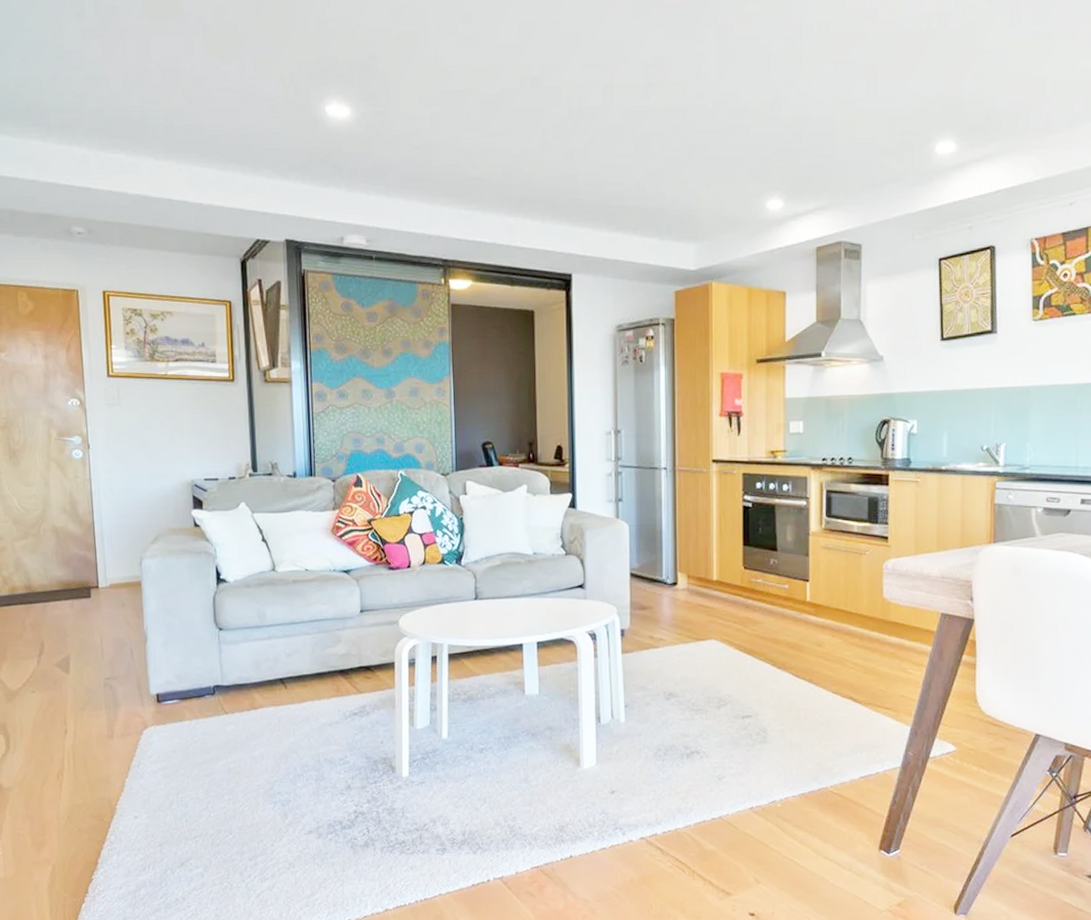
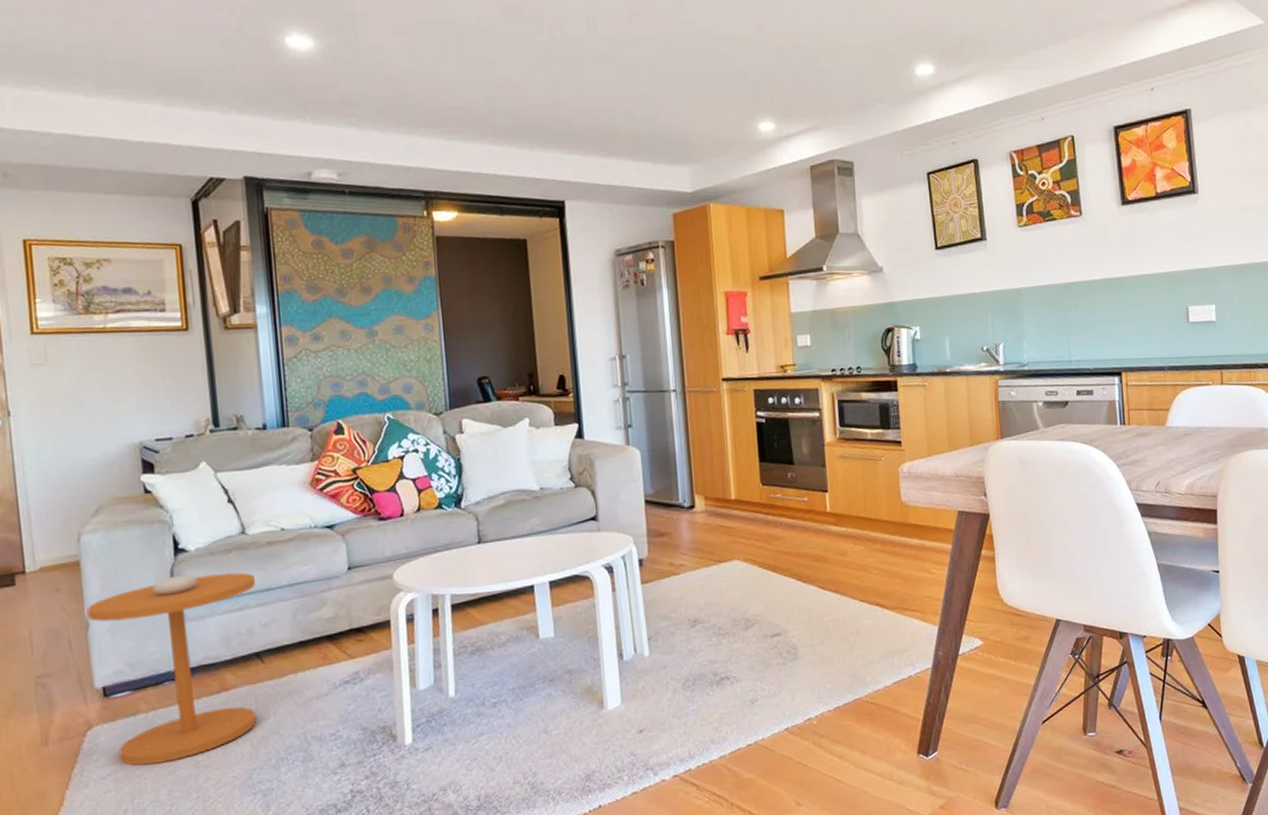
side table: none [146,602,282,765] -> present [87,572,257,766]

